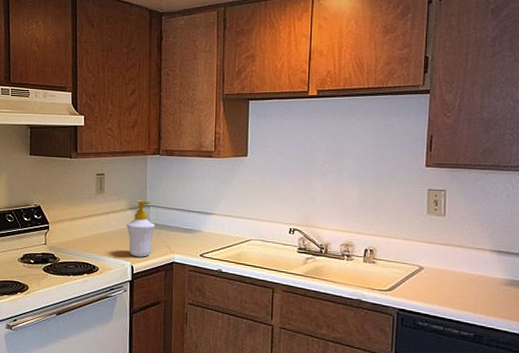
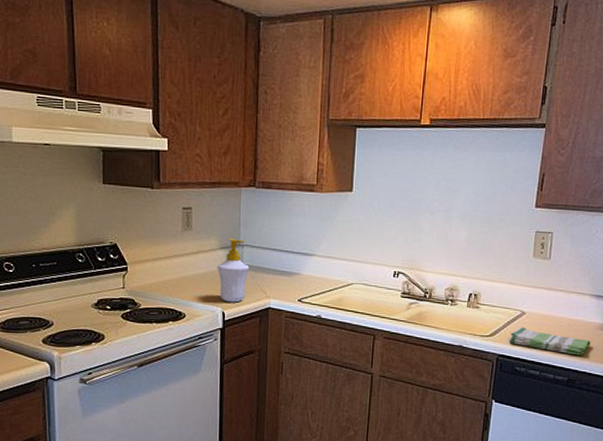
dish towel: none [408,282,496,311] -> present [508,327,591,355]

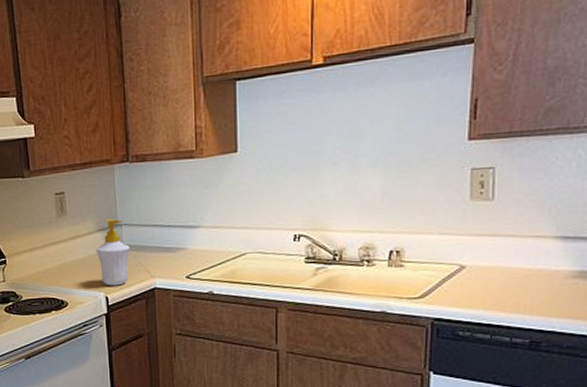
dish towel: present [508,327,591,355] -> none [445,284,559,312]

